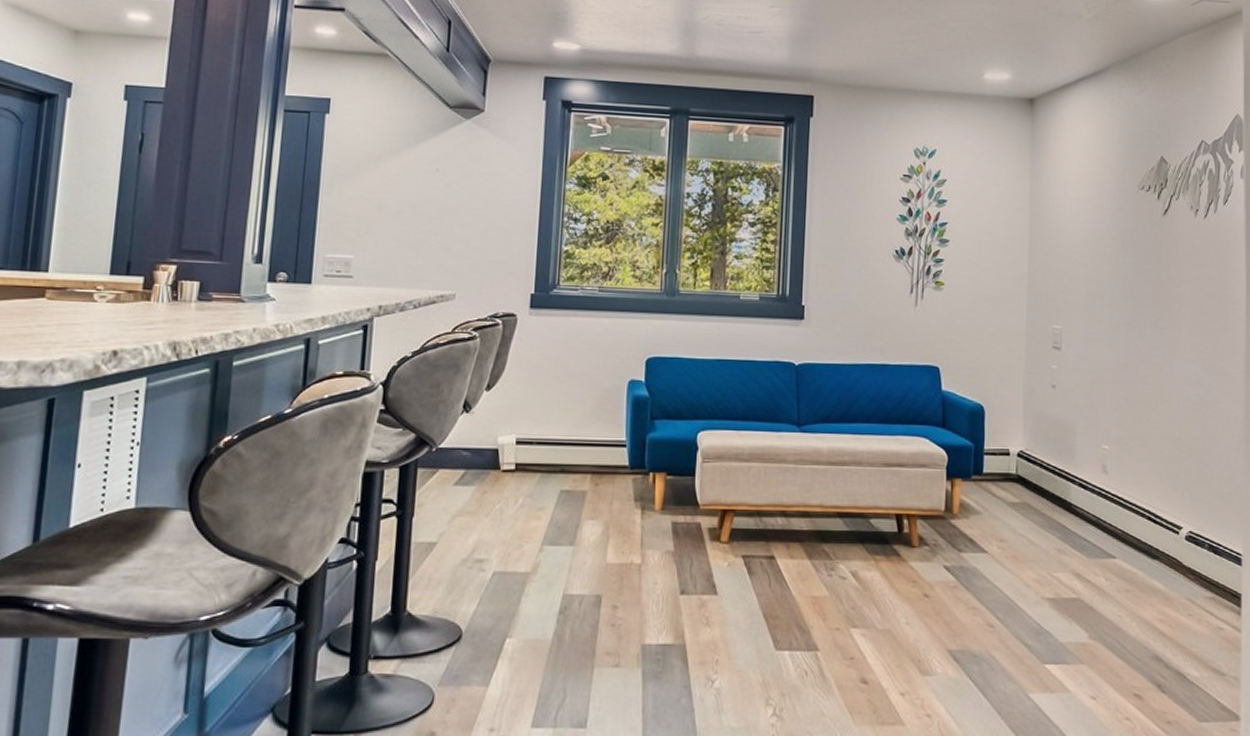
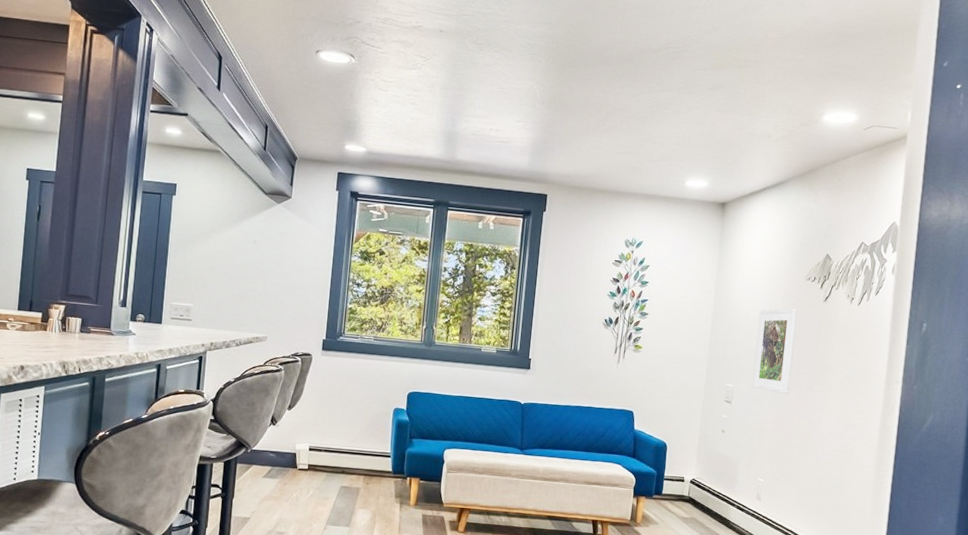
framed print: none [1085,225,1132,333] -> present [752,308,797,394]

